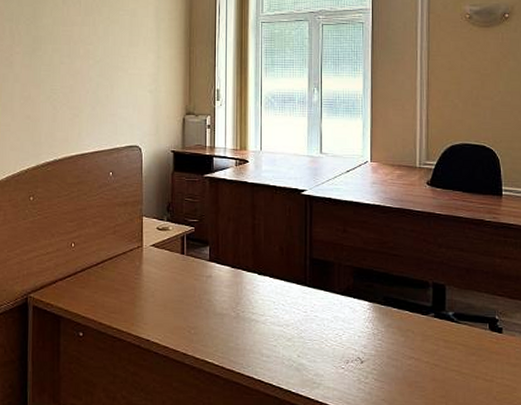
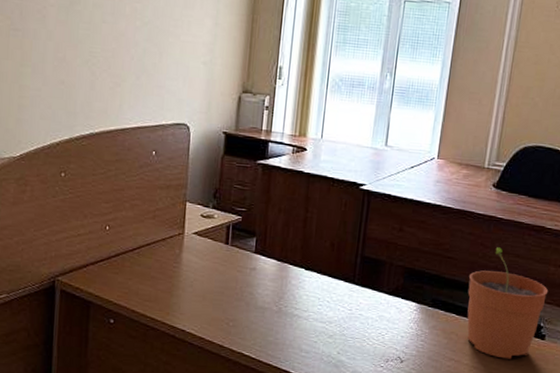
plant pot: none [417,242,498,355] -> present [467,247,549,359]

